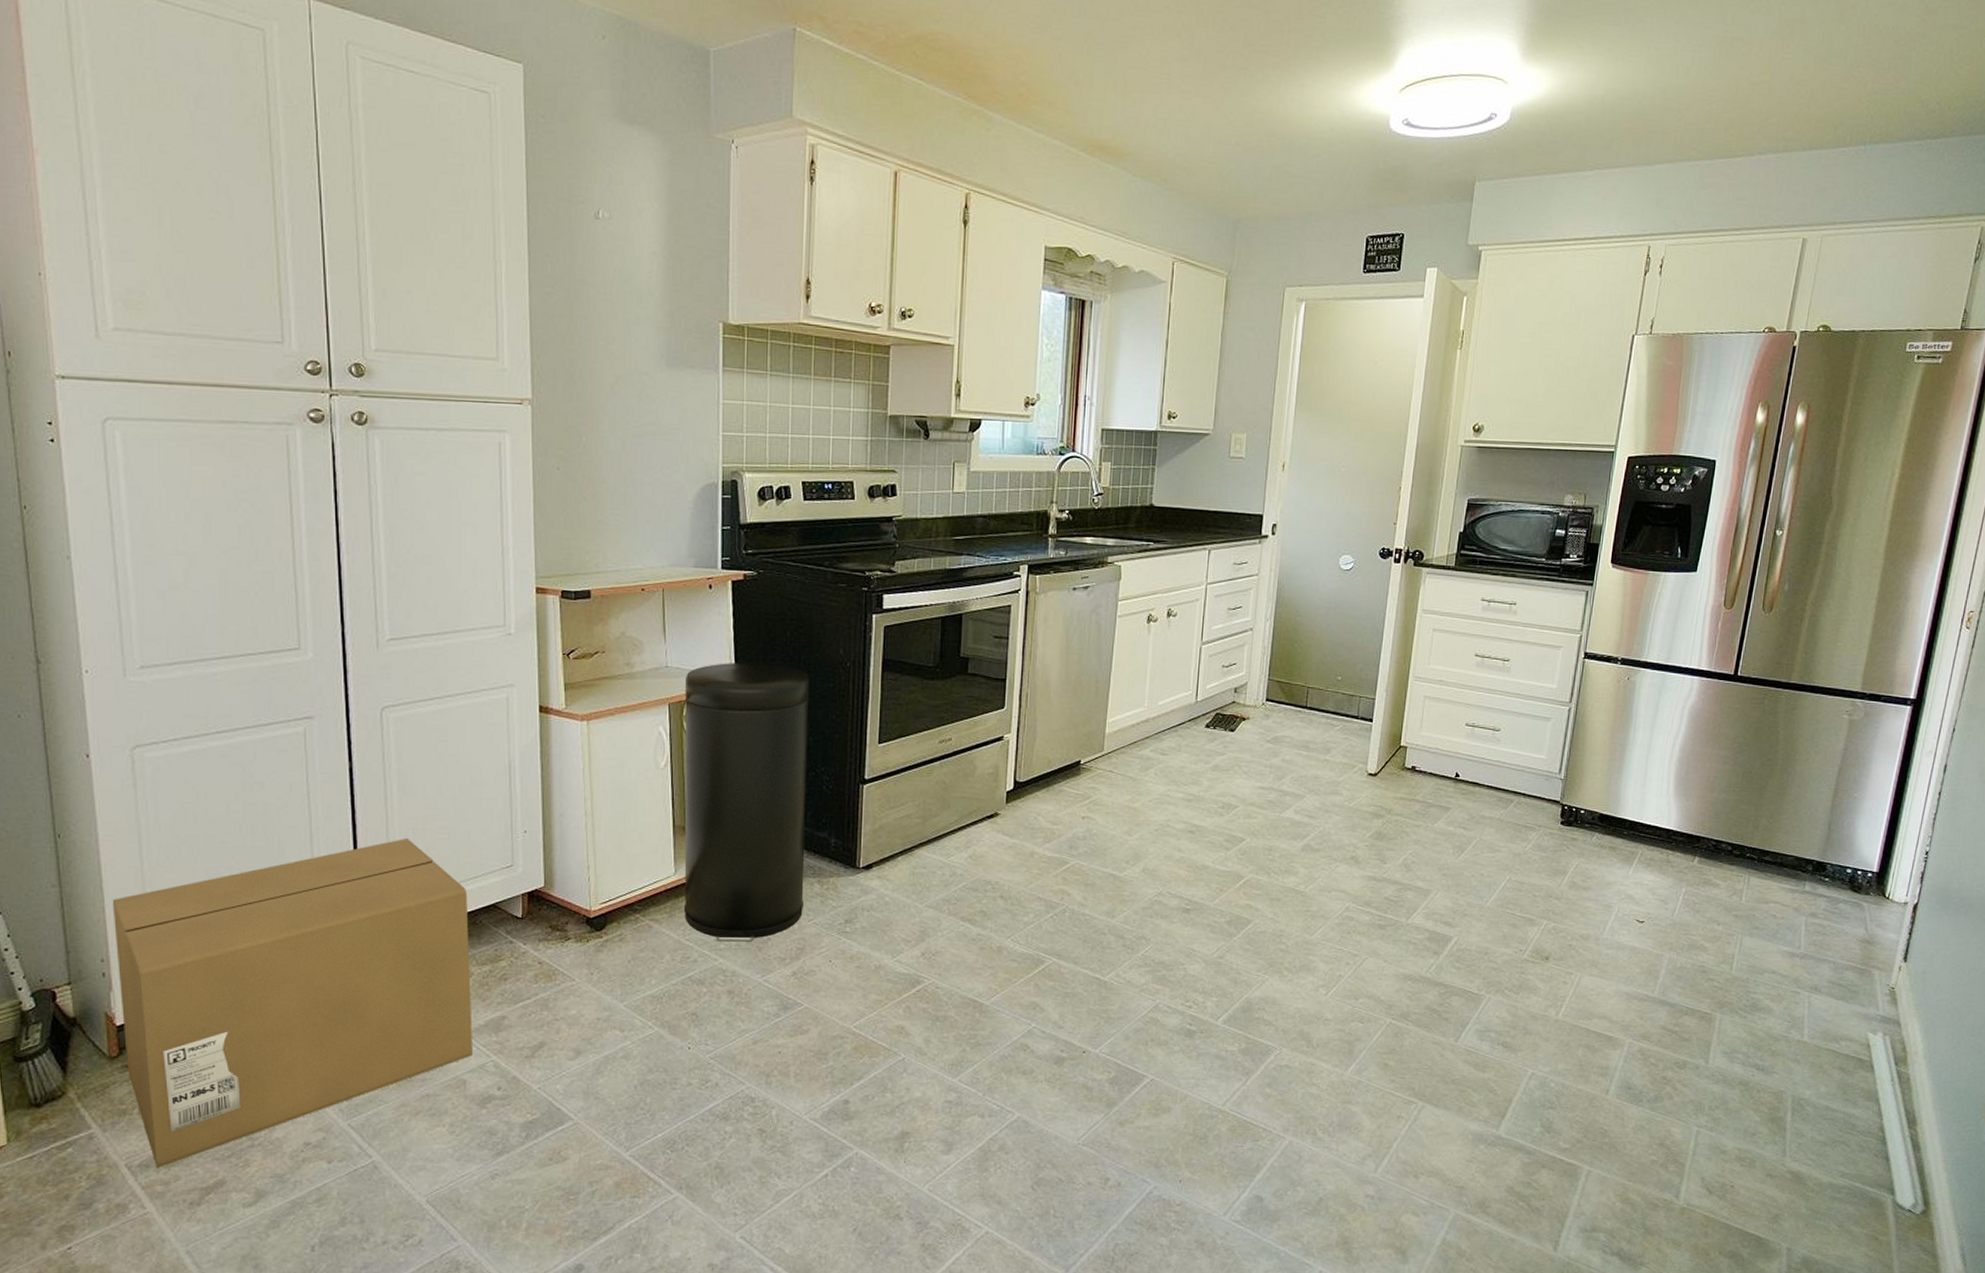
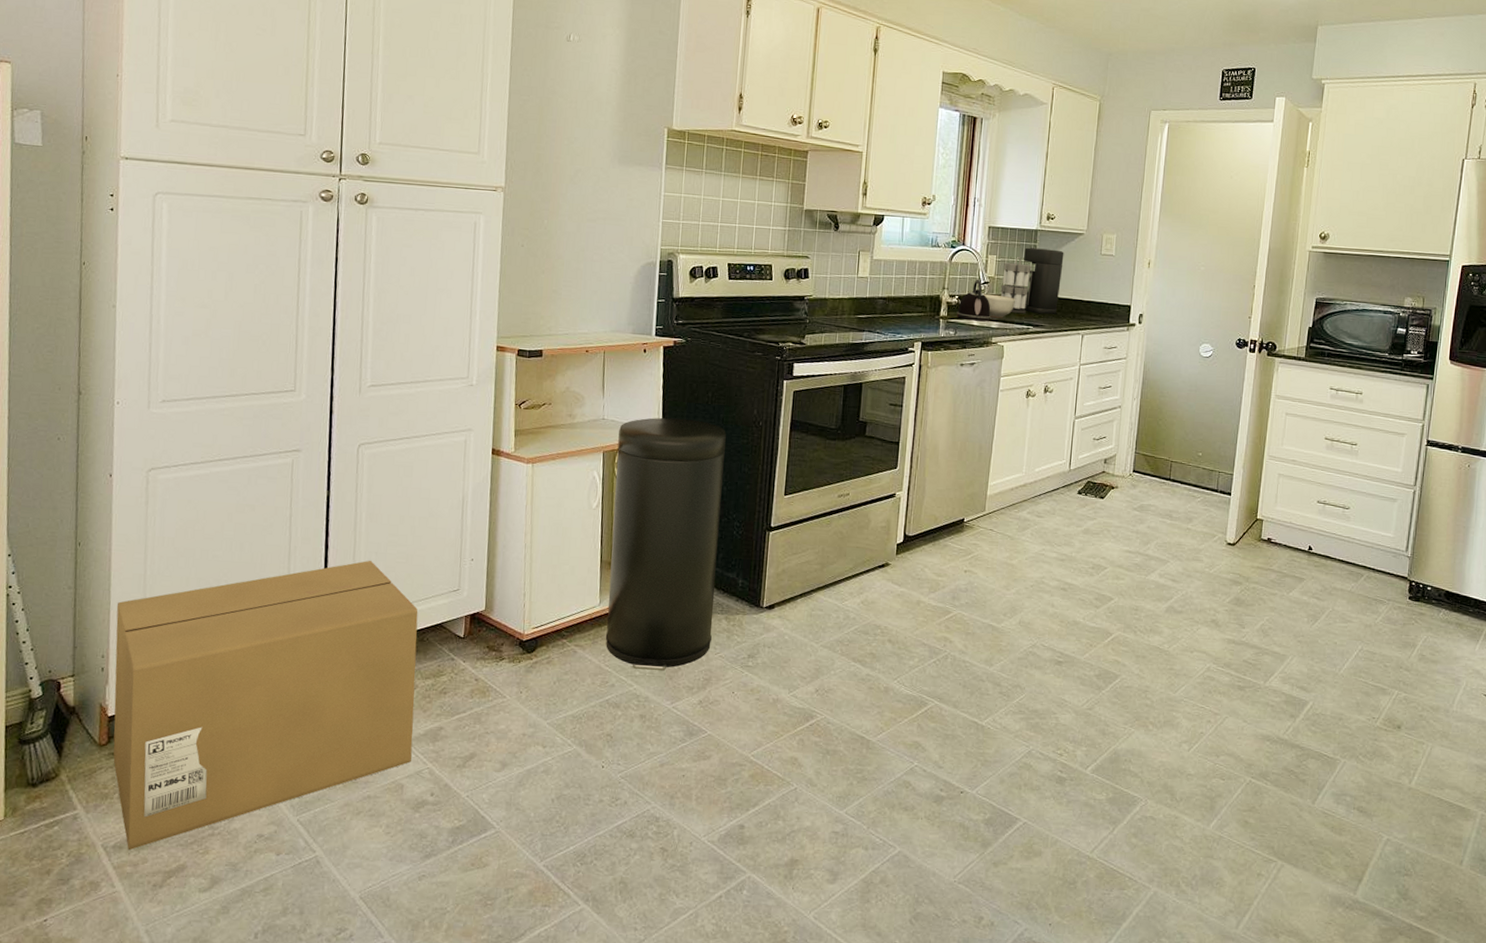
kettle: none [1067,490,1106,539] -> present [956,279,991,322]
bowl: none [1097,507,1134,535] -> present [984,293,1016,319]
spice rack: none [1116,462,1151,529] -> present [1000,256,1032,314]
coffee maker: none [1137,452,1188,529] -> present [1018,247,1064,315]

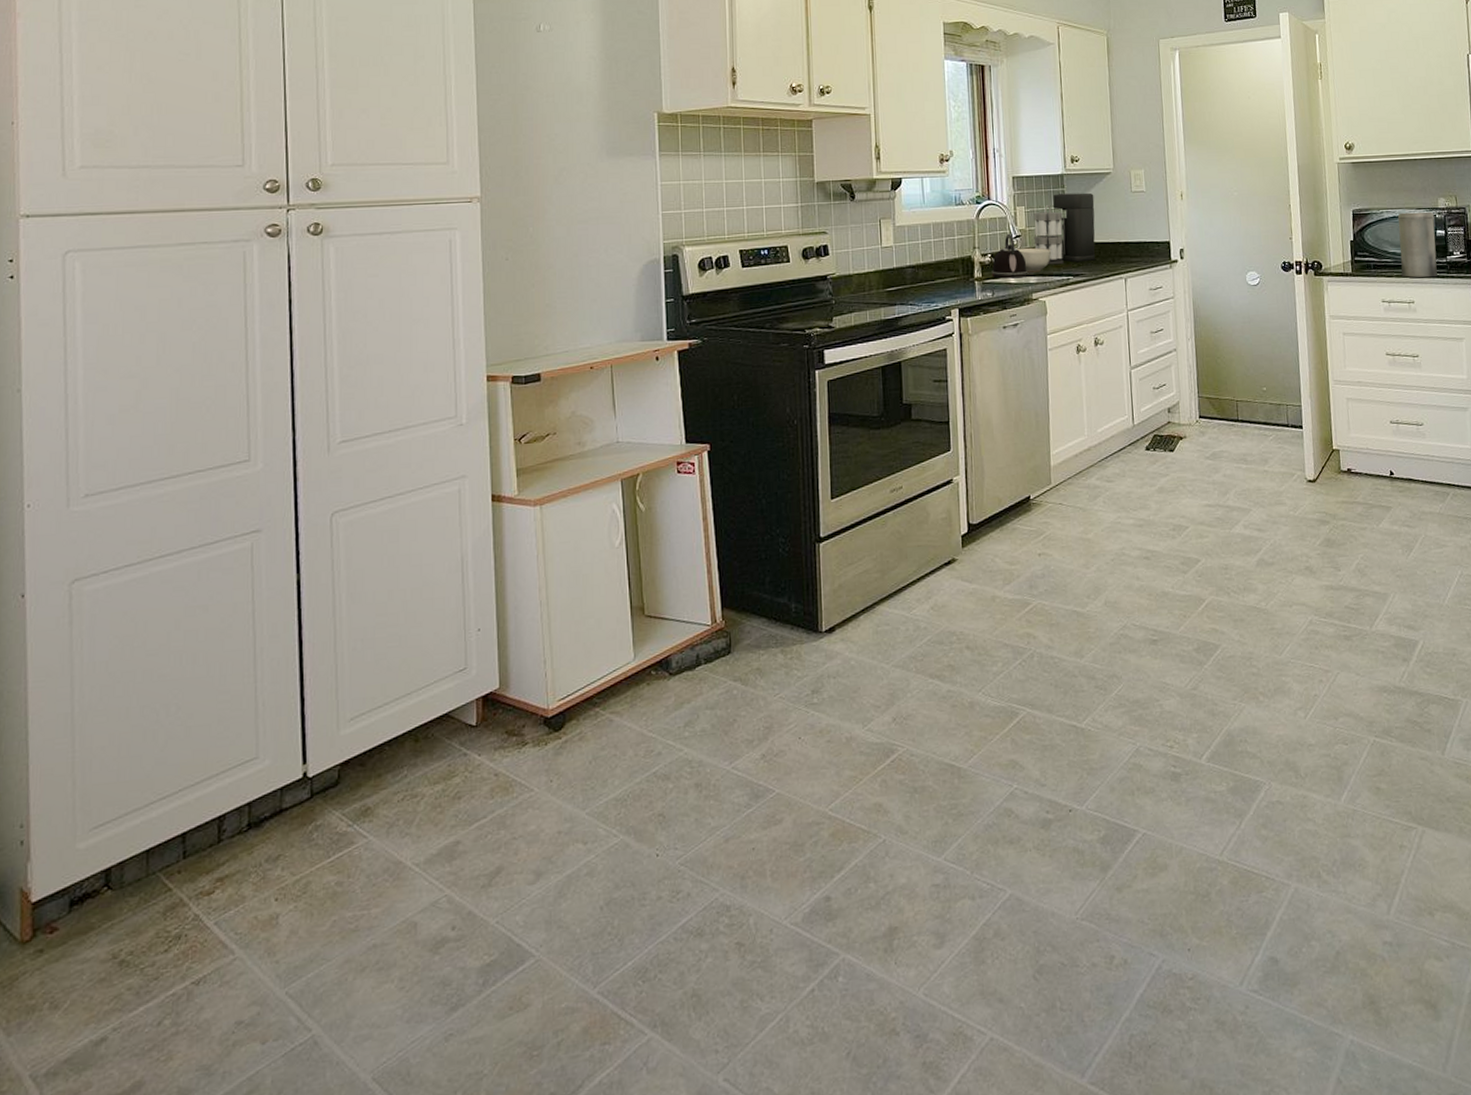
box: present [113,561,418,851] -> none [37,651,424,1076]
pedal bin: present [605,417,726,670] -> none [637,428,768,729]
canister: none [1354,306,1398,373] -> present [1397,211,1439,279]

